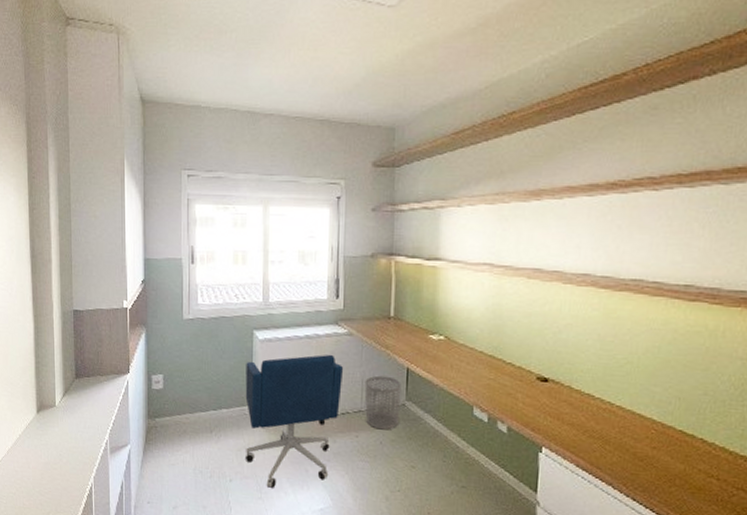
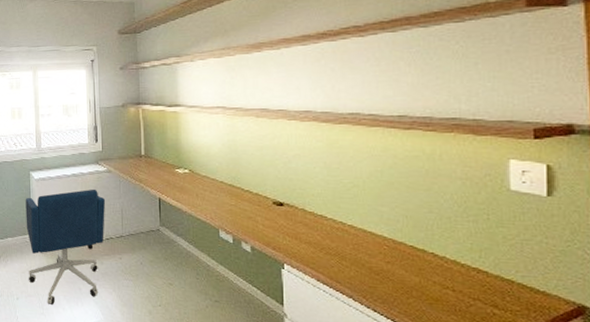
waste bin: present [364,375,402,430] -> none [124,205,156,252]

